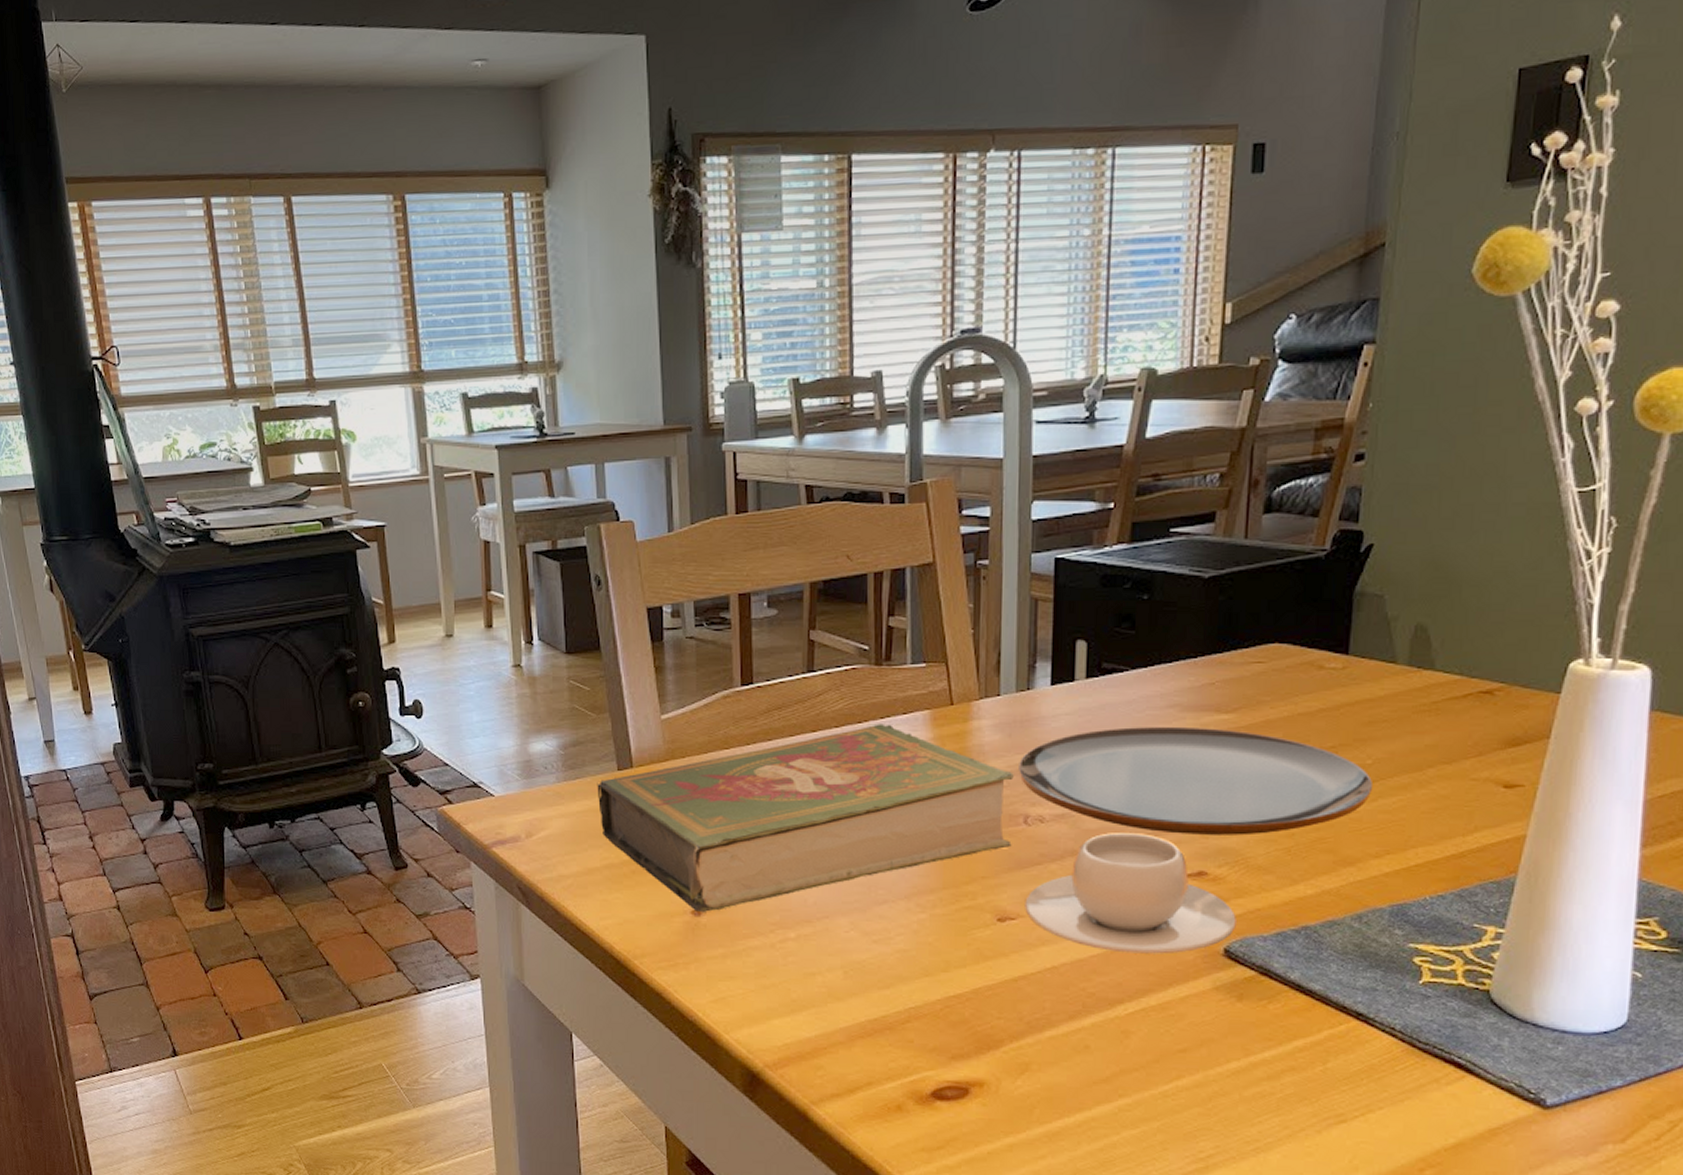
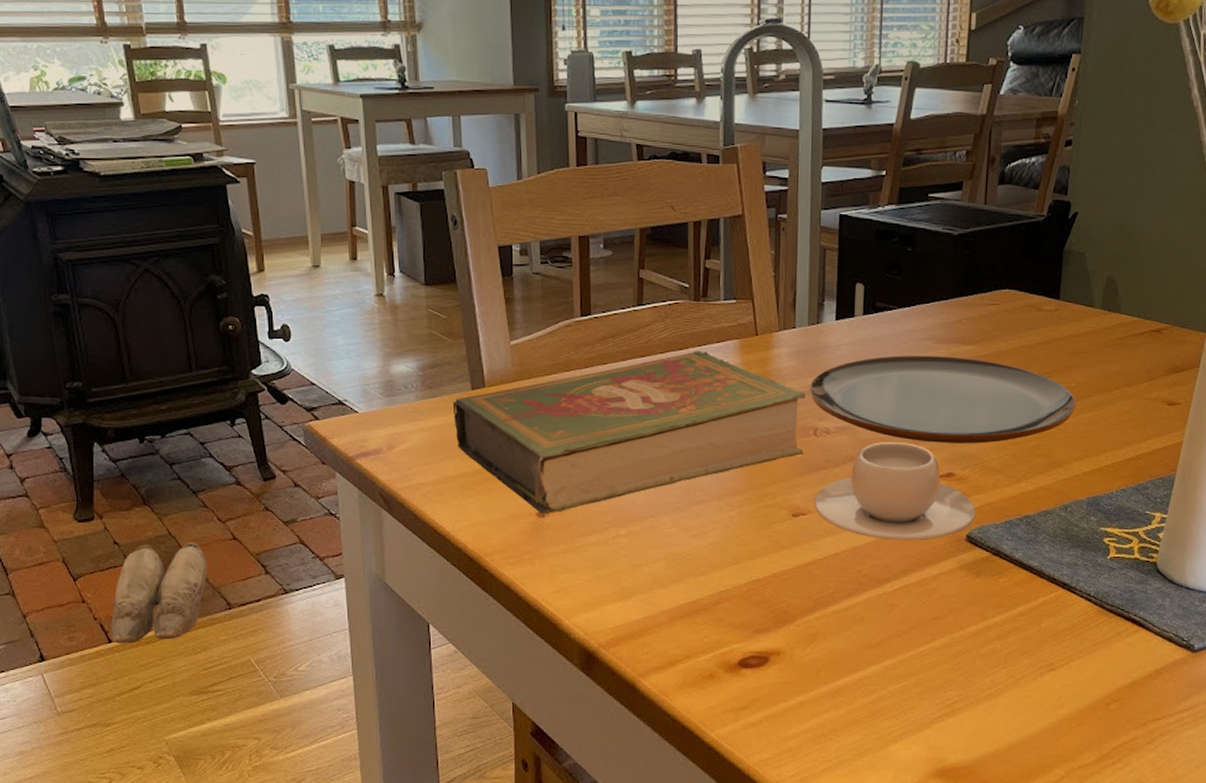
slippers: none [242,935,337,1042] -> present [111,542,207,644]

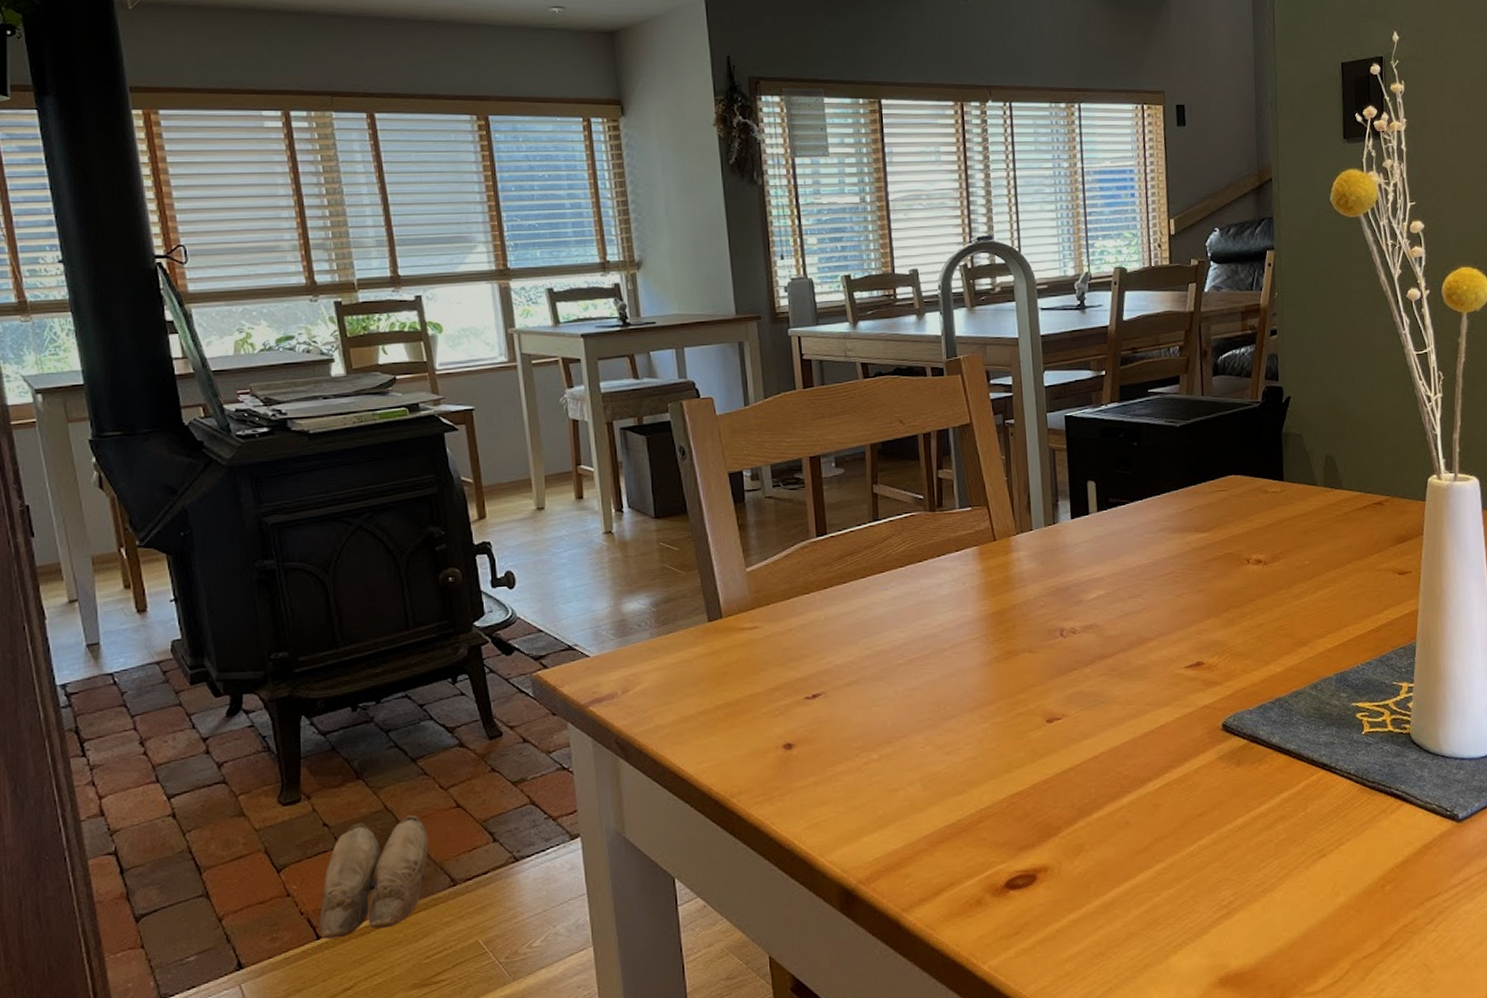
book: present [452,350,806,514] -> none [689,561,1053,746]
plate: present [810,355,1077,444] -> none [1052,545,1313,633]
teacup: present [814,442,977,541] -> none [1067,635,1230,738]

